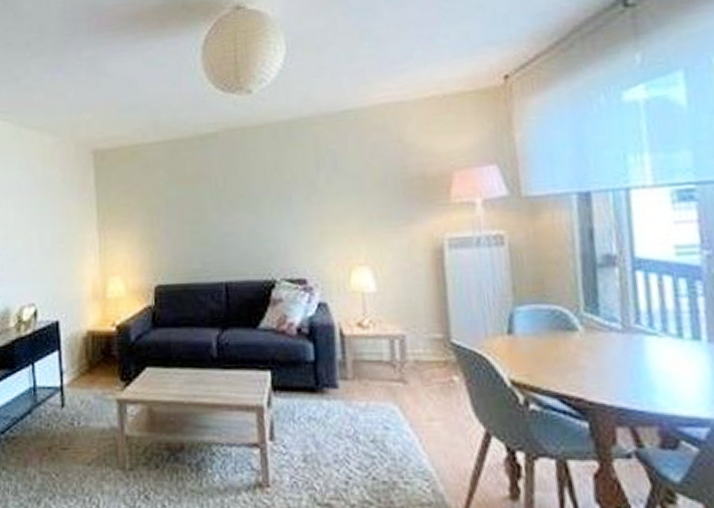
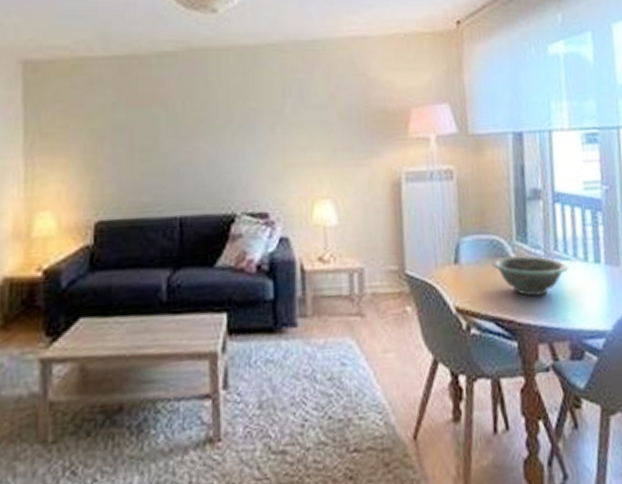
decorative bowl: none [553,327,656,374] -> present [491,255,569,296]

